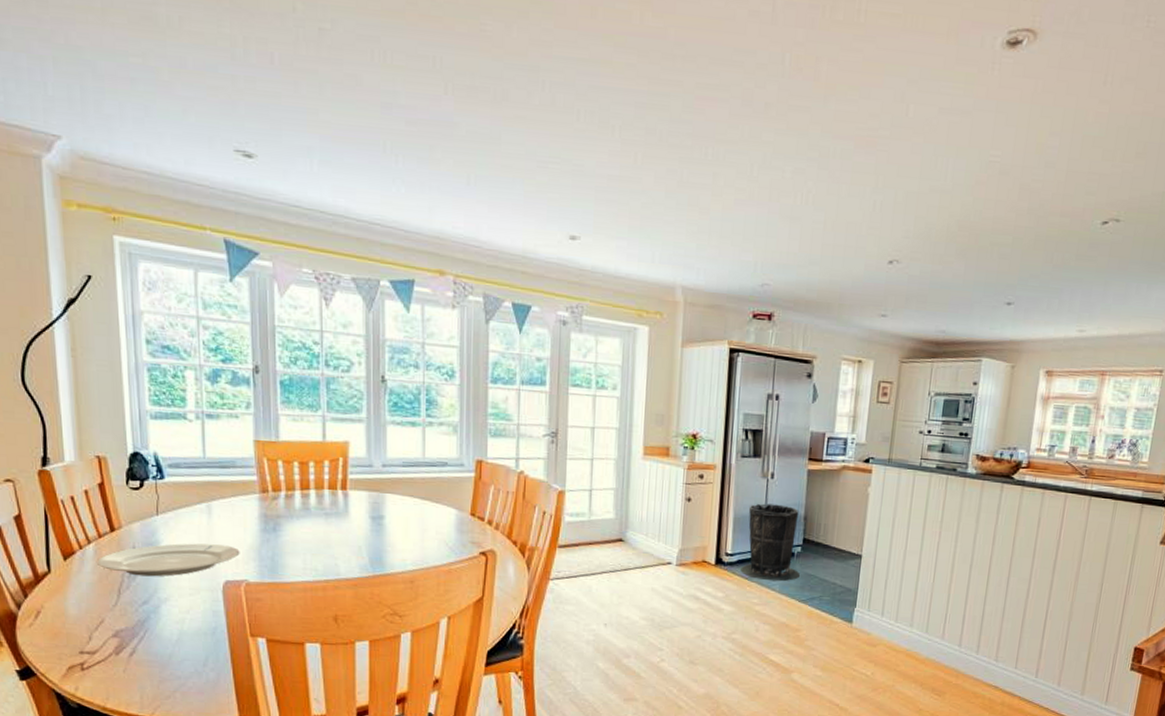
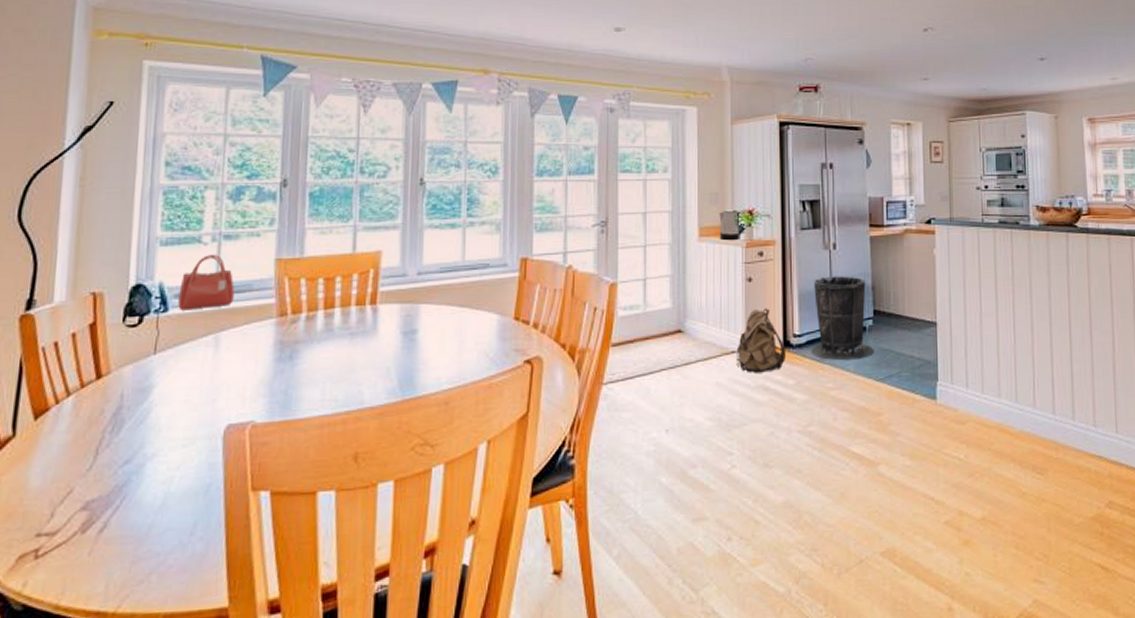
plate: present [96,543,240,577] -> none [73,382,248,430]
handbag: none [172,430,220,480] -> present [178,254,235,311]
kettle: none [662,431,691,462] -> present [719,210,747,241]
backpack: none [671,527,718,584] -> present [736,308,787,373]

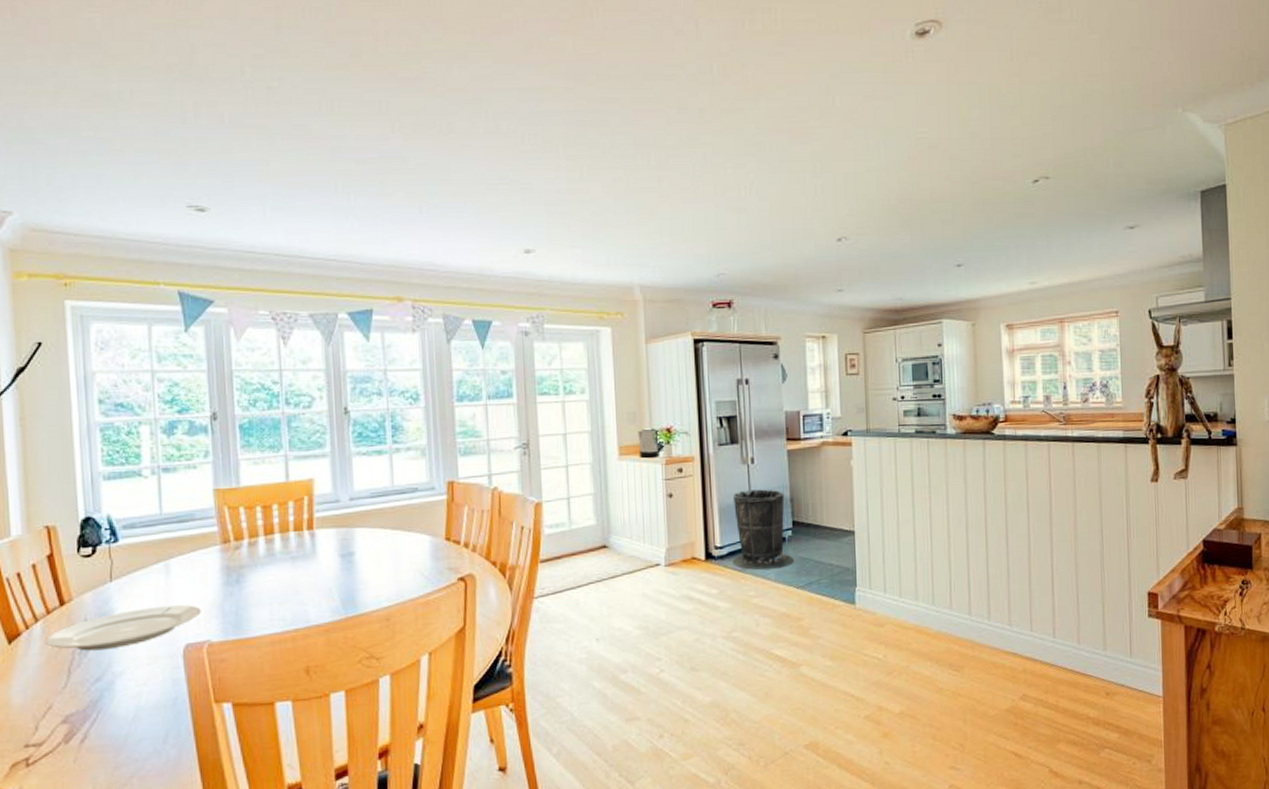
plate: none [73,382,248,430] -> present [44,605,201,651]
handbag: present [178,254,235,311] -> none [126,486,179,541]
backpack: present [736,308,787,373] -> none [660,522,709,584]

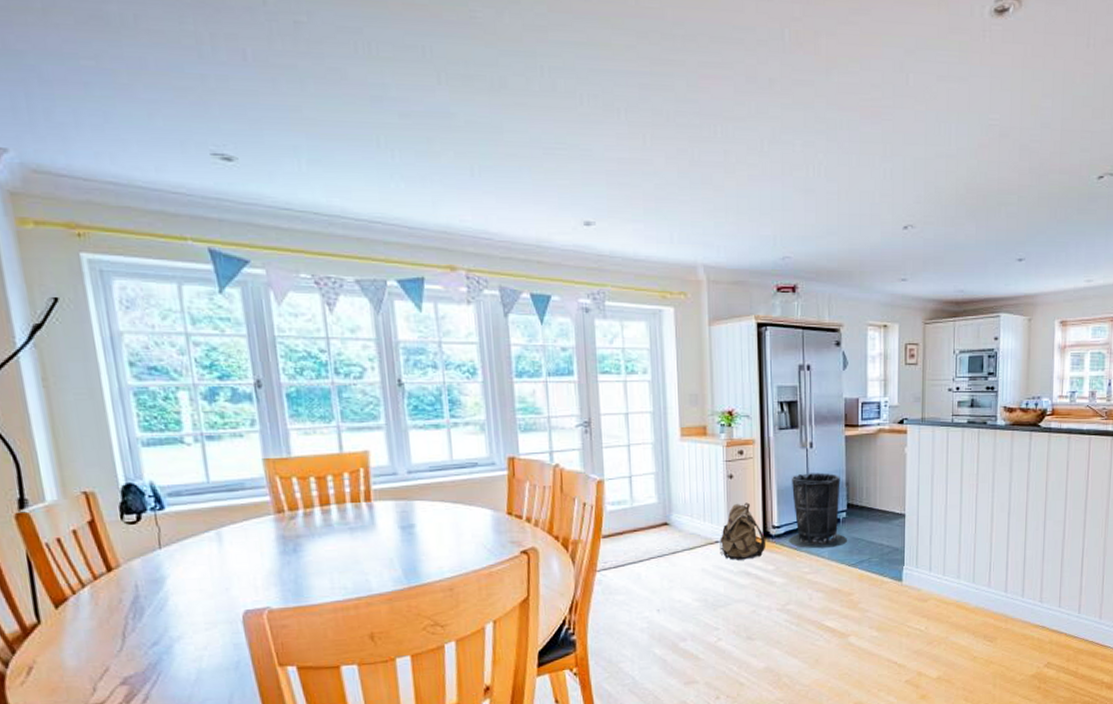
plate: present [44,605,201,651] -> none [93,573,259,616]
kettle: present [638,428,666,459] -> none [699,410,728,441]
backpack: none [660,522,709,584] -> present [720,502,766,560]

